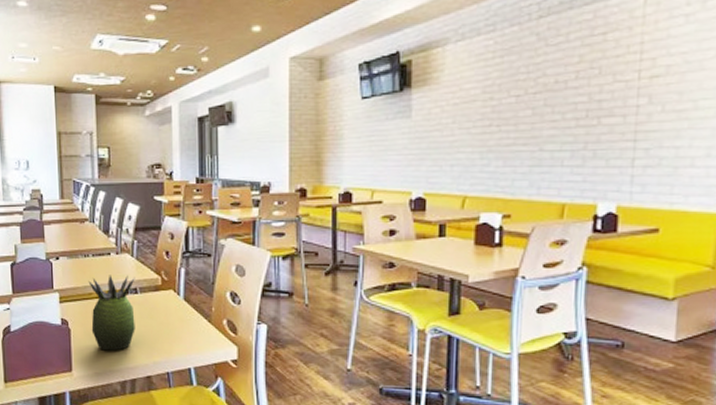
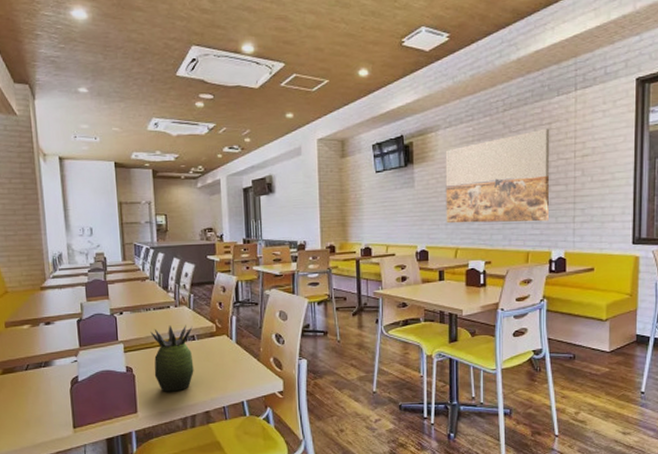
wall art: none [452,40,605,165] -> present [445,128,550,224]

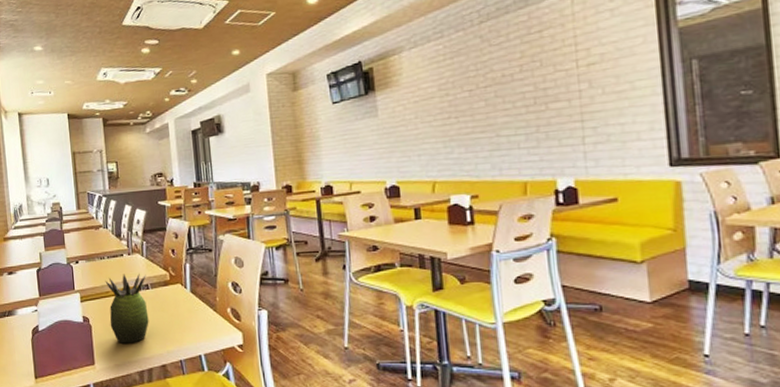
wall art: present [445,128,550,224] -> none [411,37,549,155]

